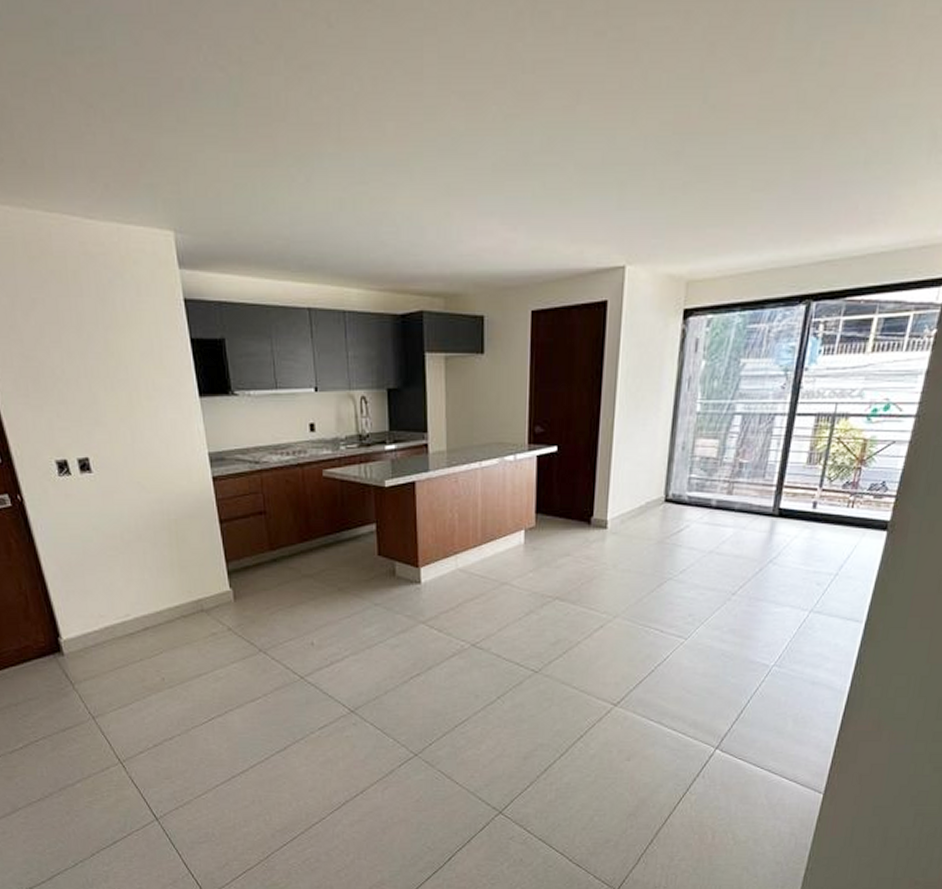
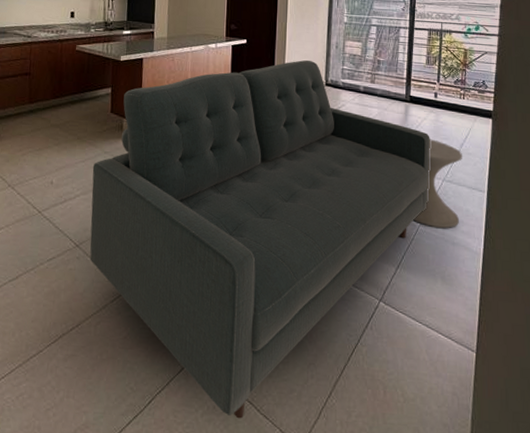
sofa: none [361,470,800,869] -> present [90,60,430,419]
side table: none [766,562,840,667] -> present [413,139,462,229]

